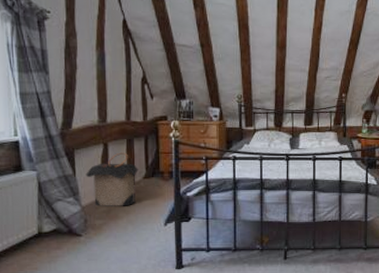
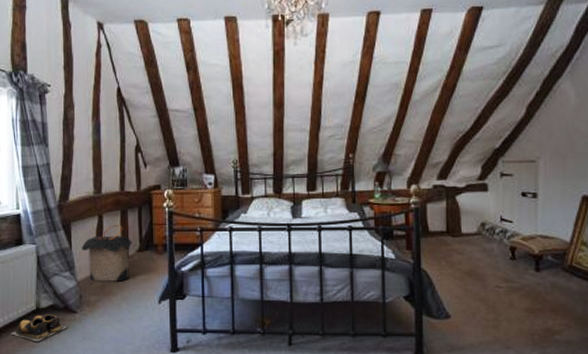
shoes: none [11,237,72,265] -> present [11,313,67,342]

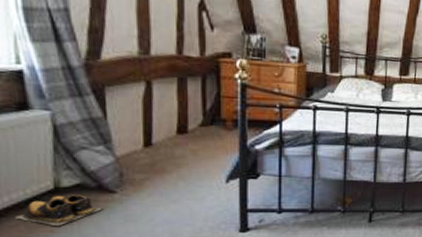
laundry hamper: present [81,224,132,282] -> none [121,93,193,159]

